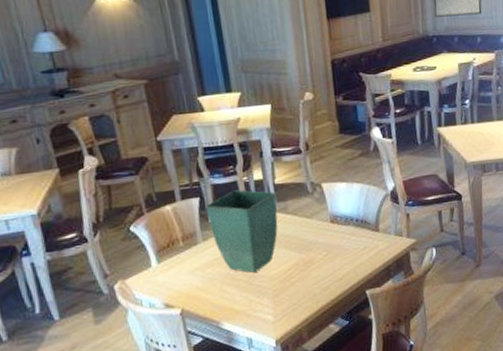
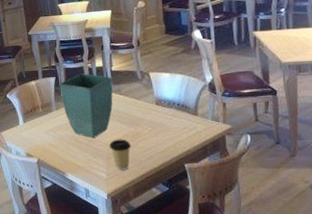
coffee cup: none [275,269,303,309] -> present [109,139,132,170]

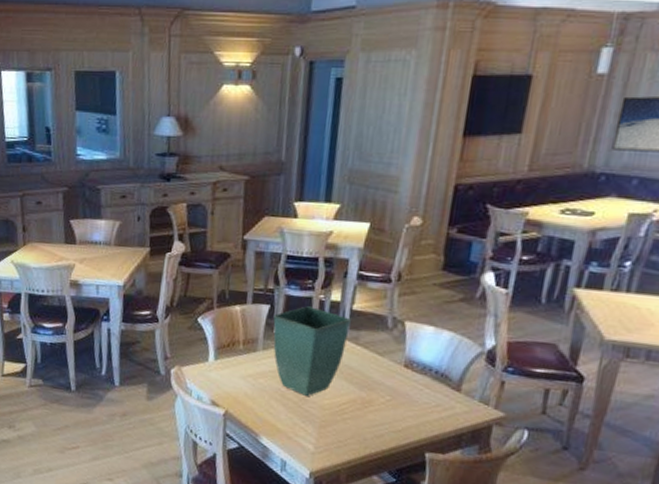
coffee cup: present [109,139,132,170] -> none [326,403,357,446]

